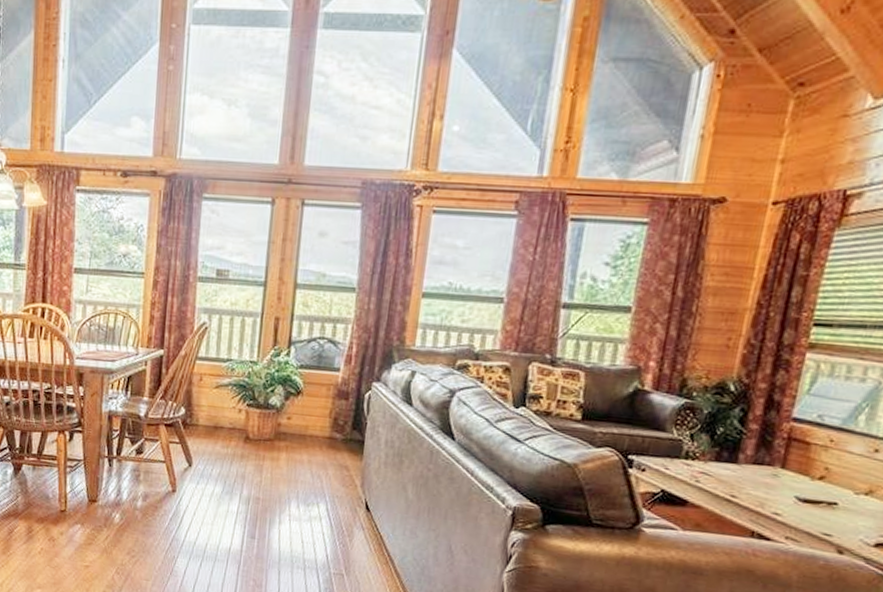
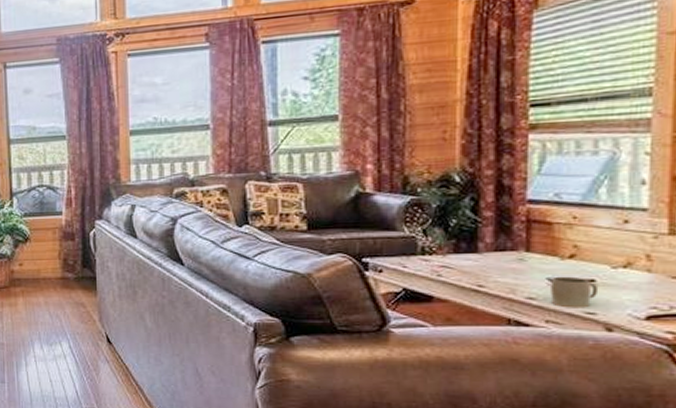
mug: none [794,495,840,529] -> present [550,276,599,308]

